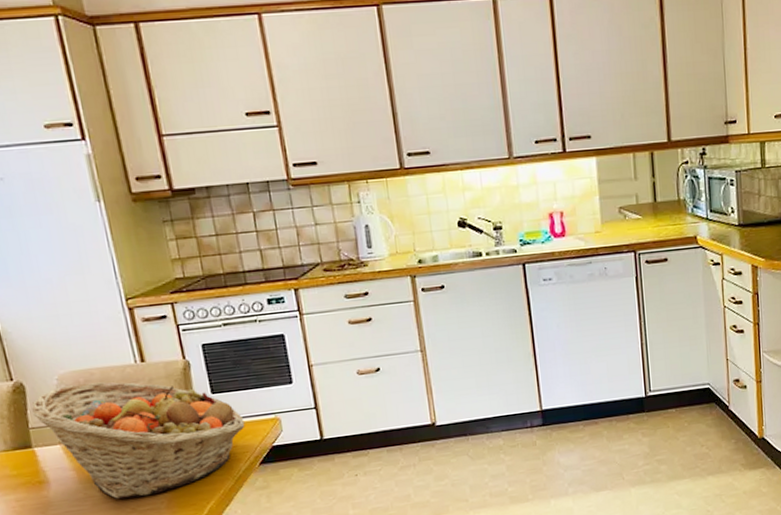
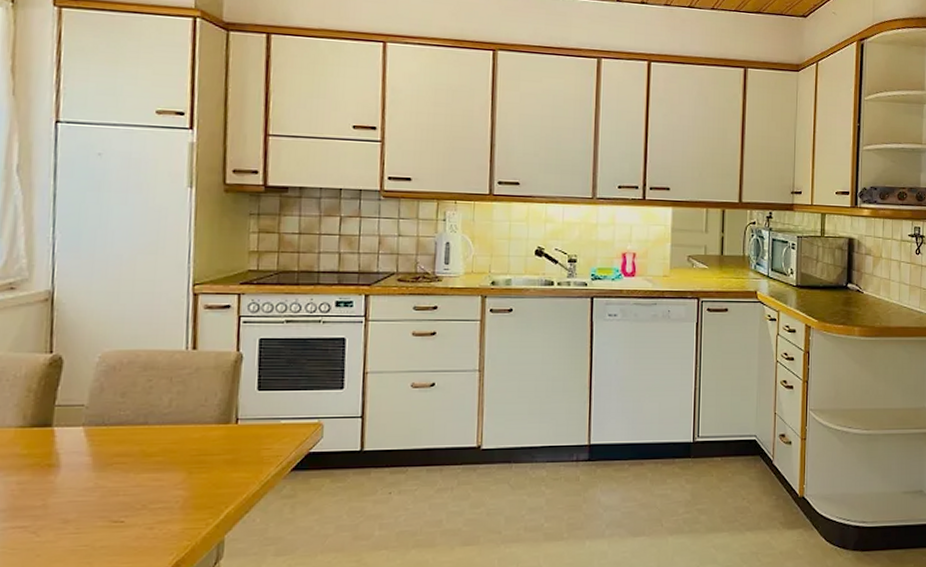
fruit basket: present [32,381,245,499] -> none [63,364,286,494]

